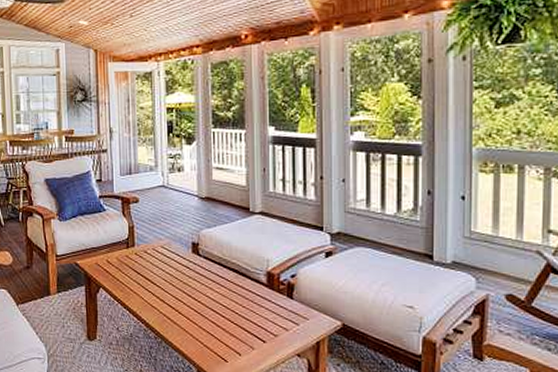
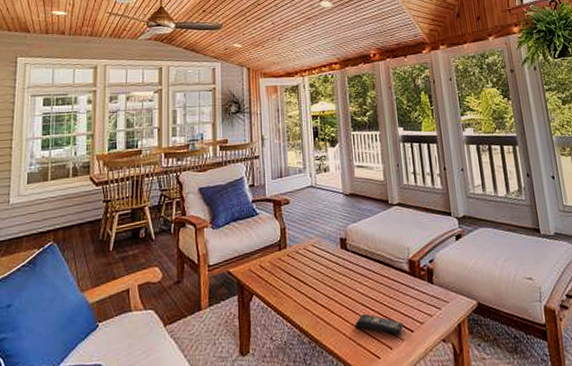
remote control: none [203,318,256,342] -> present [355,313,404,334]

